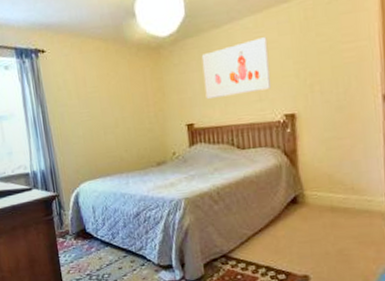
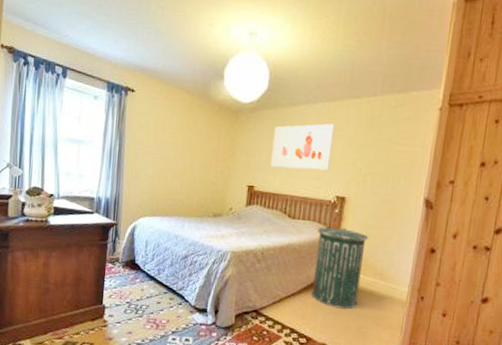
trash can: none [272,146,334,235] -> present [311,227,369,309]

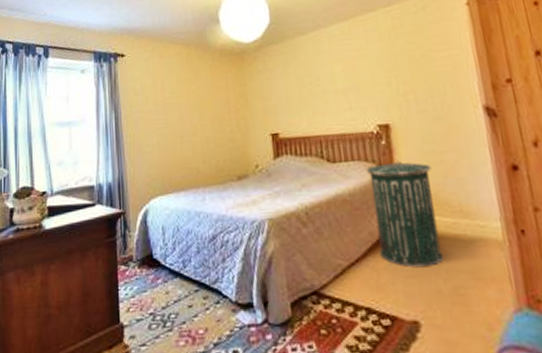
wall art: present [270,123,335,171] -> none [287,44,362,107]

